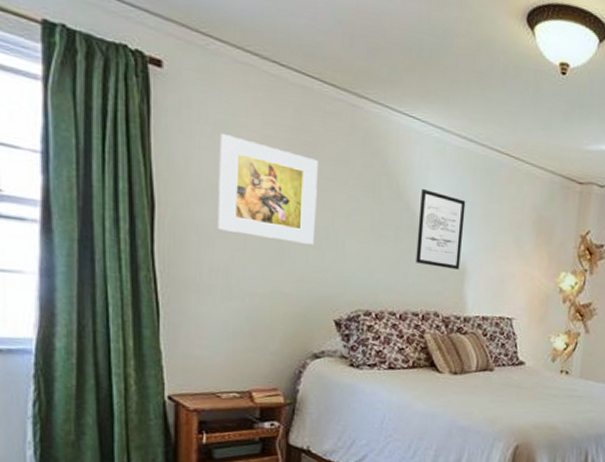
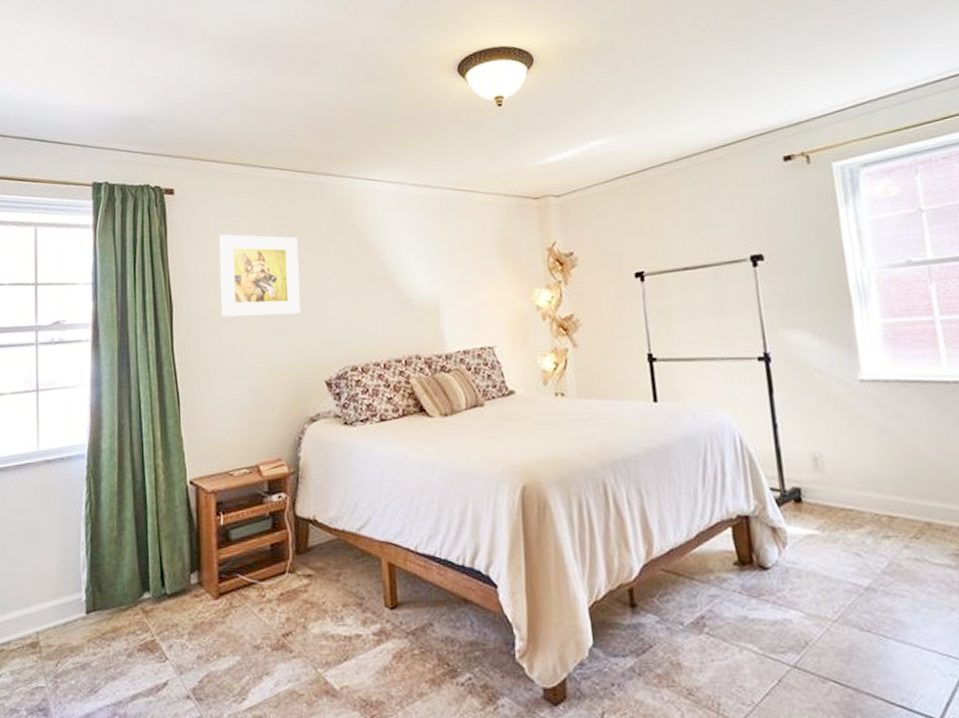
wall art: present [416,189,466,270] -> none [388,240,434,311]

